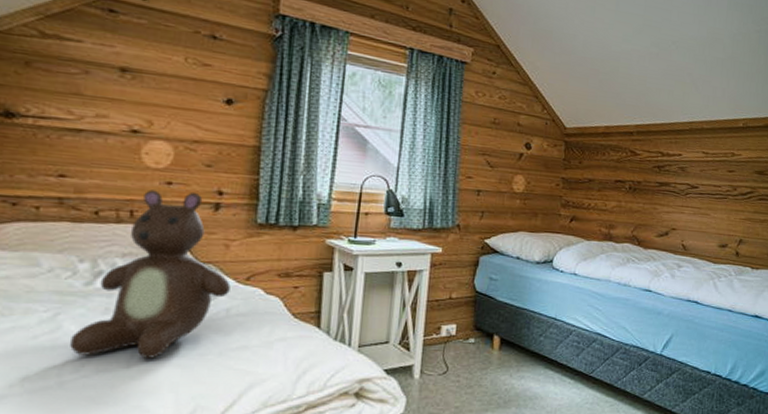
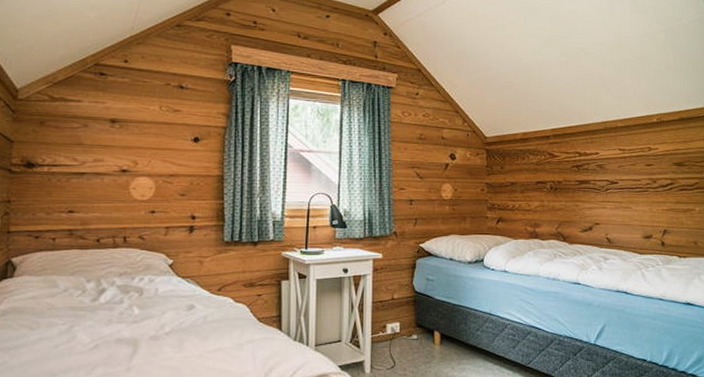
teddy bear: present [69,189,231,358] -> none [82,218,206,361]

